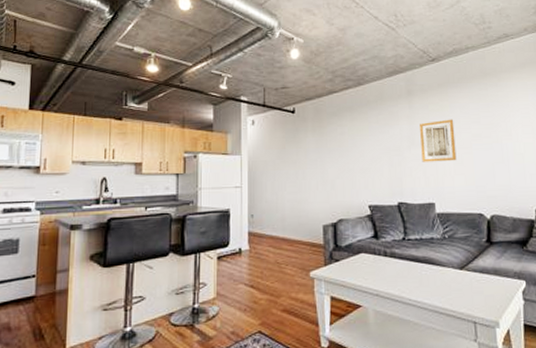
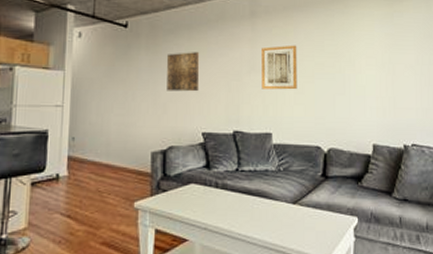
wall art: none [332,131,364,169] -> present [167,52,200,92]

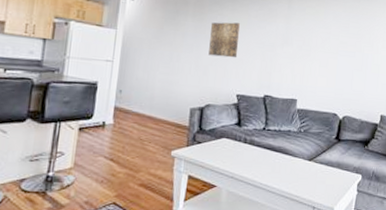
wall art: present [261,45,297,90] -> none [292,24,326,64]

